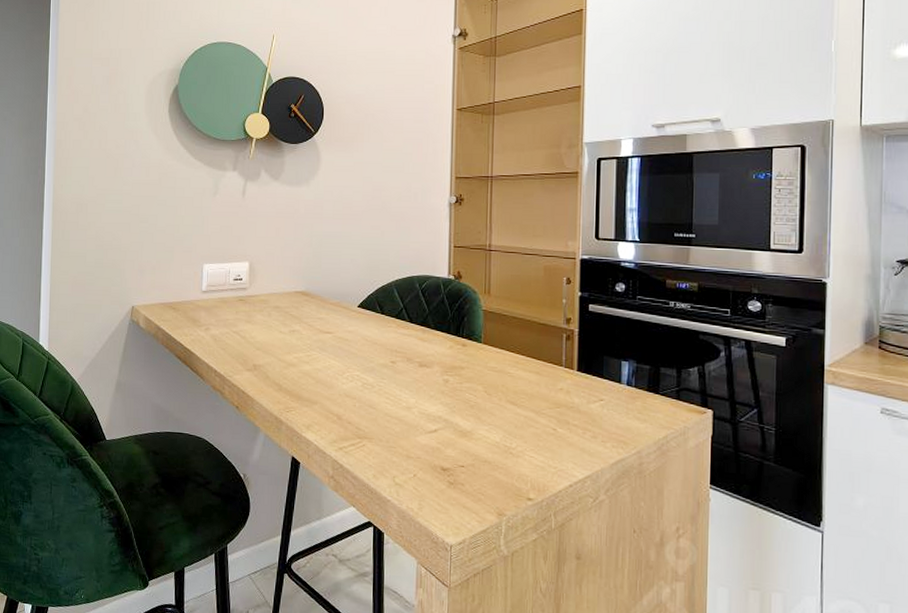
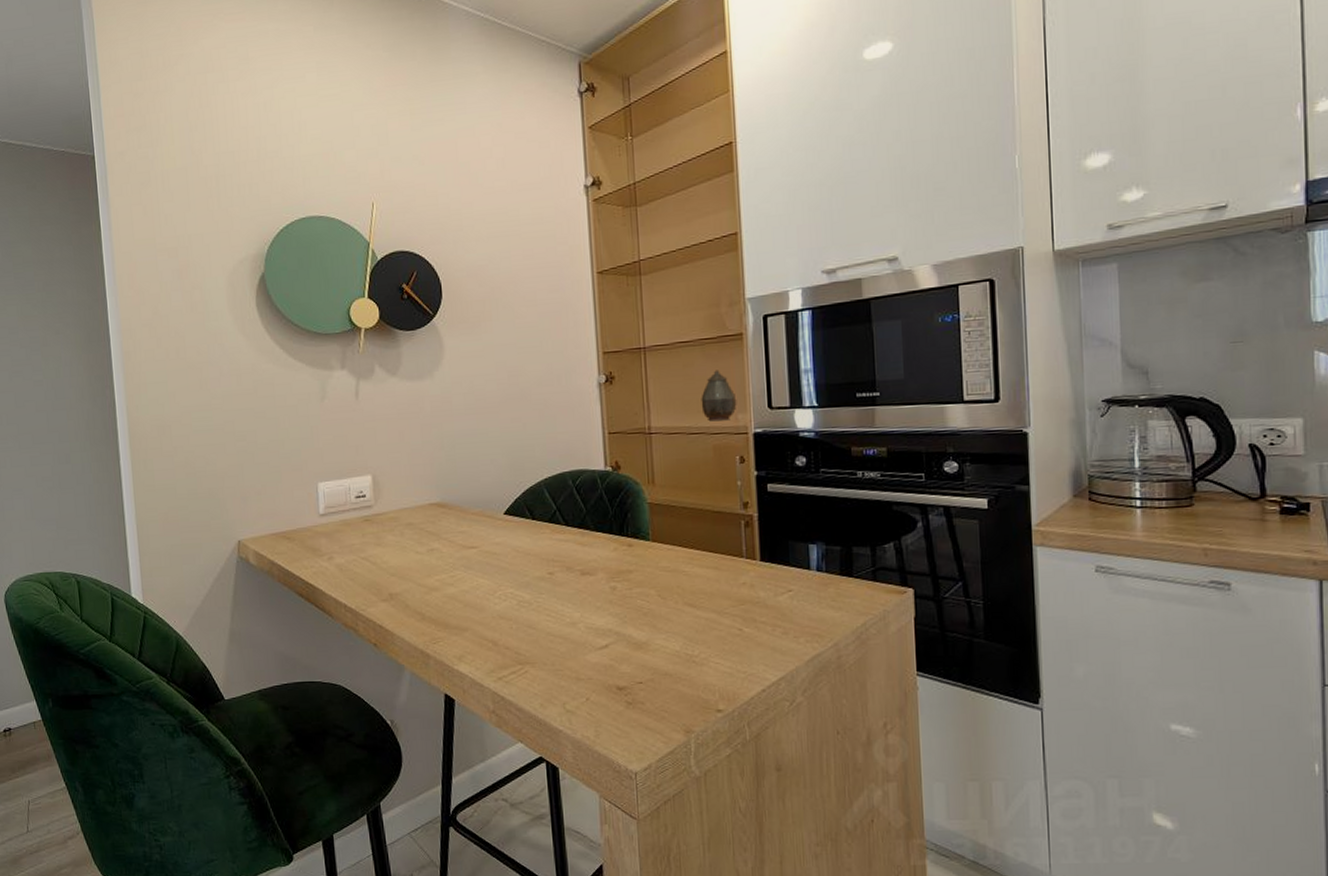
decorative jar: none [537,201,567,246] -> present [701,370,736,422]

